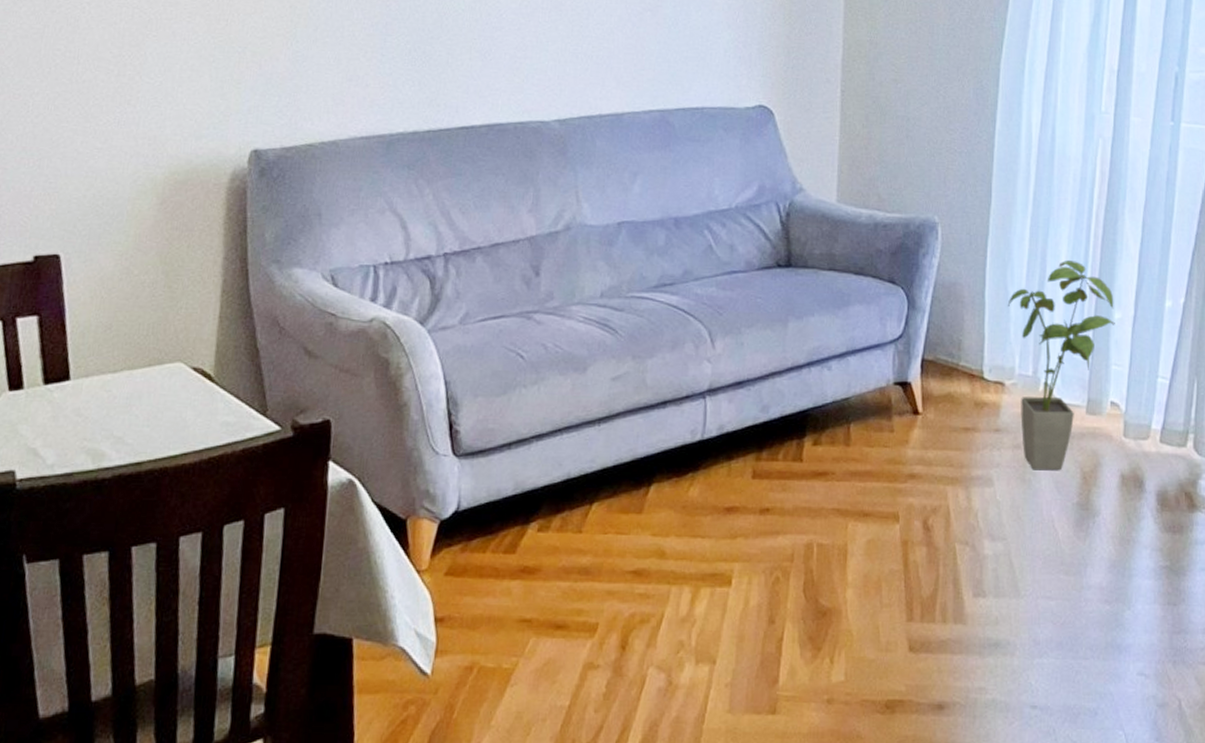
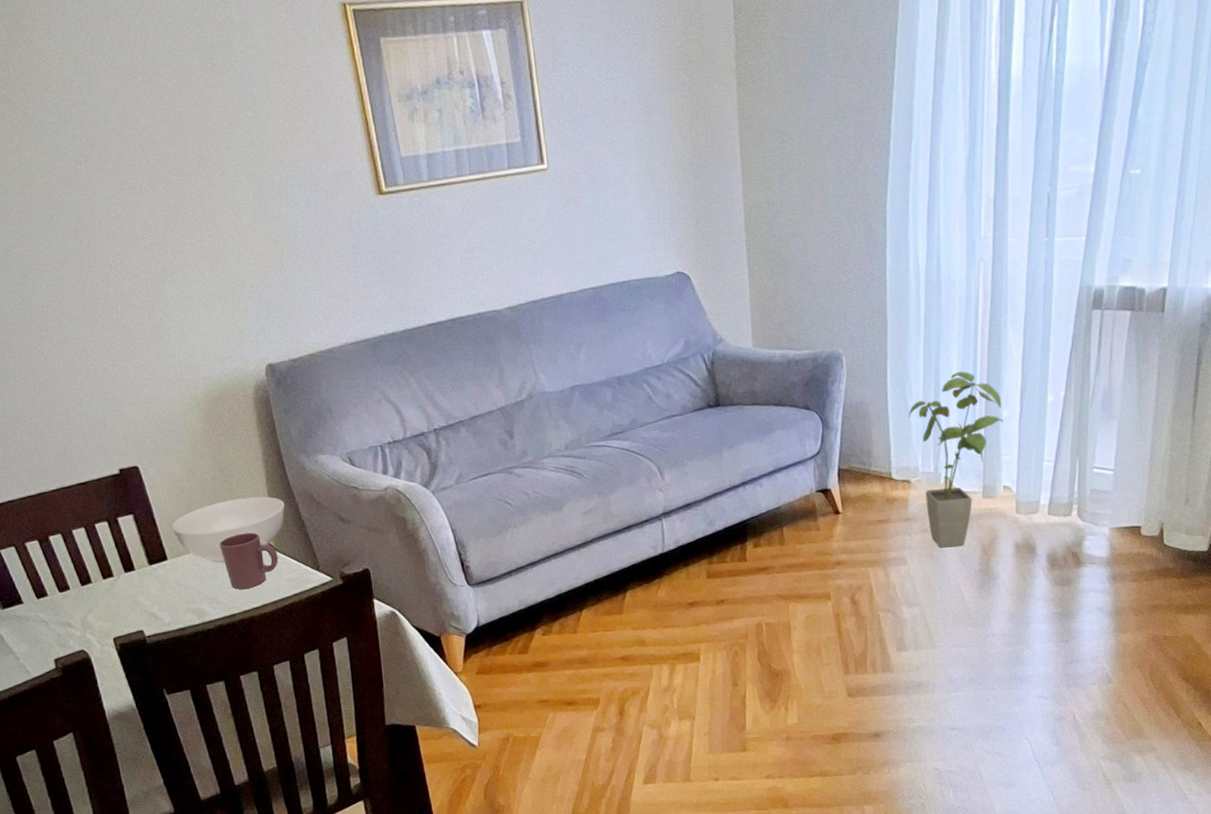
bowl: none [85,310,239,392] -> present [172,496,285,563]
mug: none [142,356,217,429] -> present [218,532,279,589]

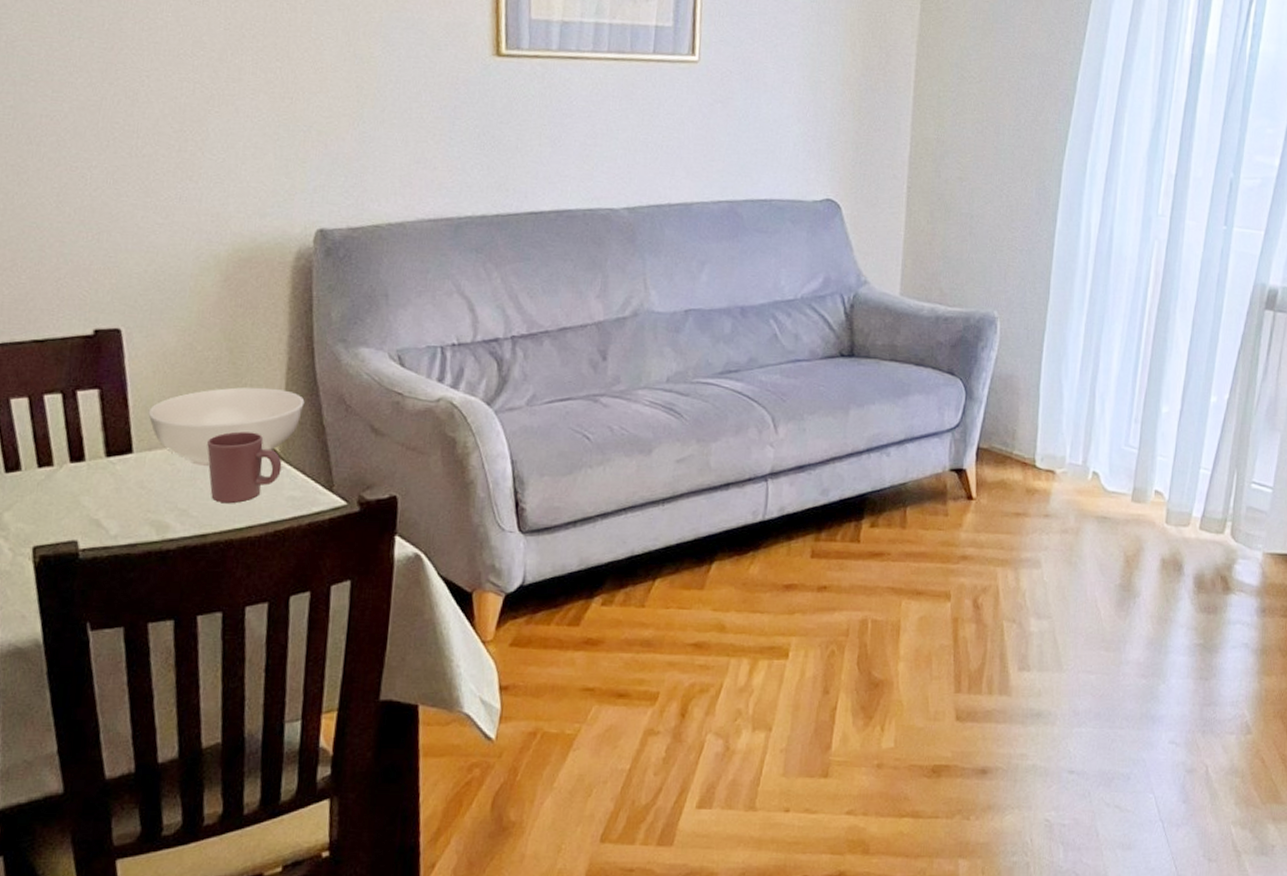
house plant: present [908,371,1004,548] -> none [1061,355,1162,555]

